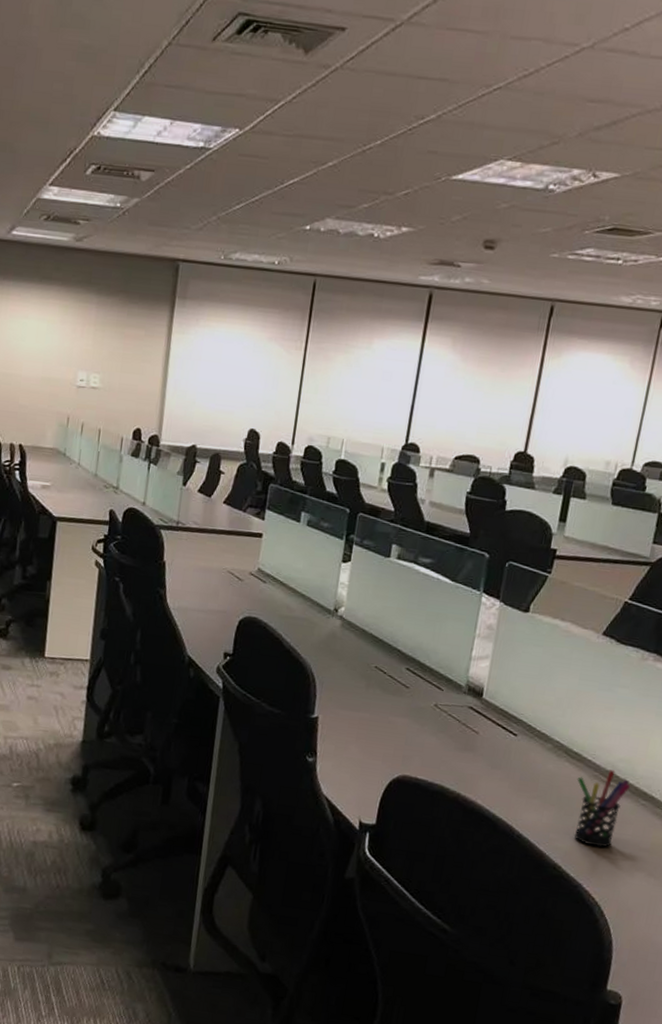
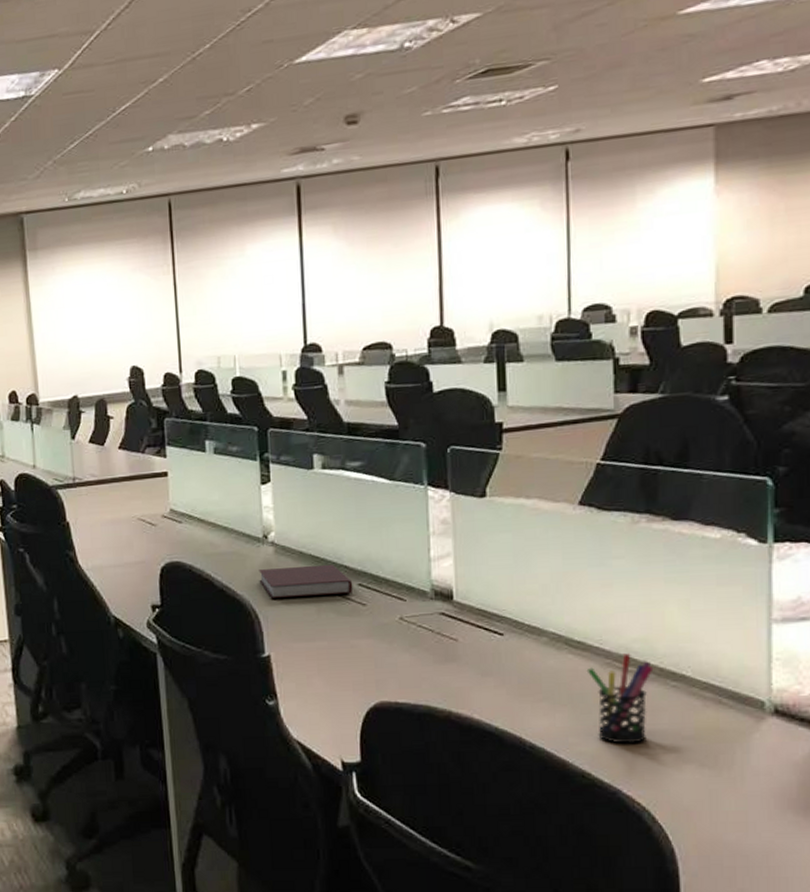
notebook: none [322,639,402,675] -> present [258,564,353,598]

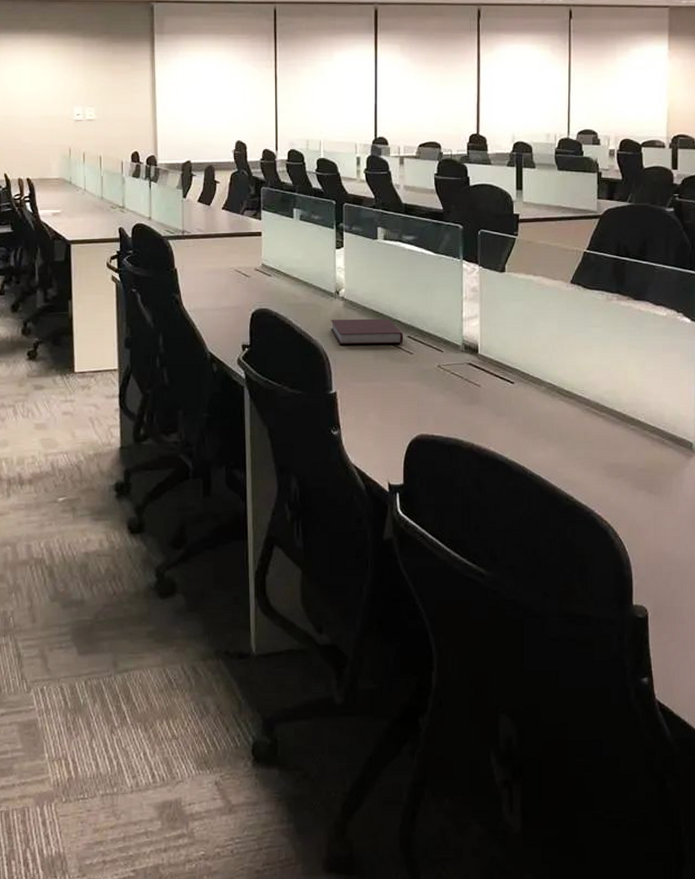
pen holder: present [586,653,654,744] -> none [572,402,619,474]

